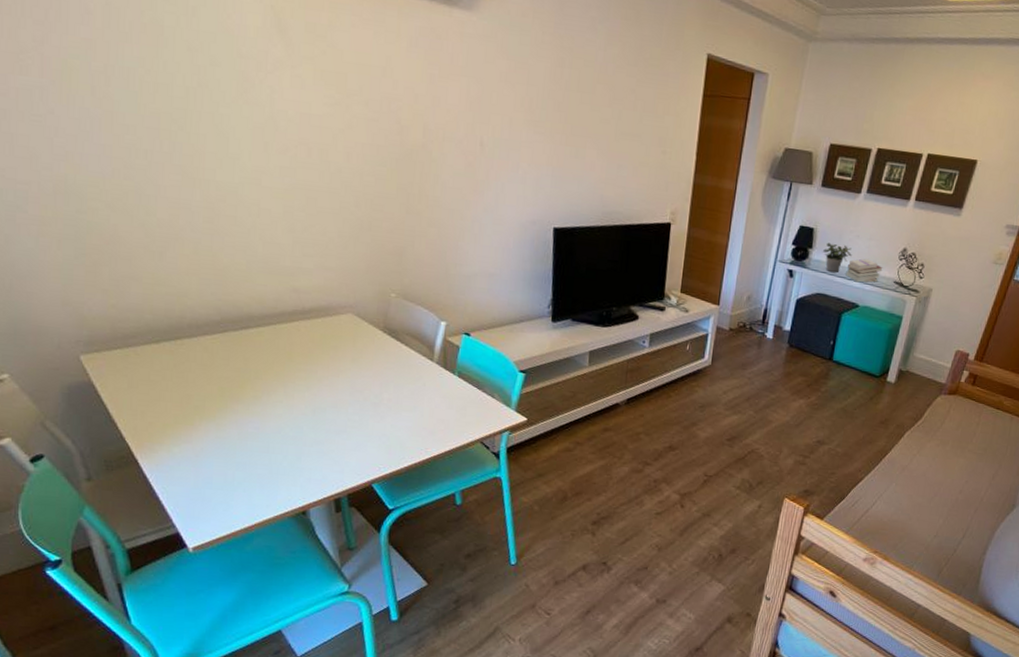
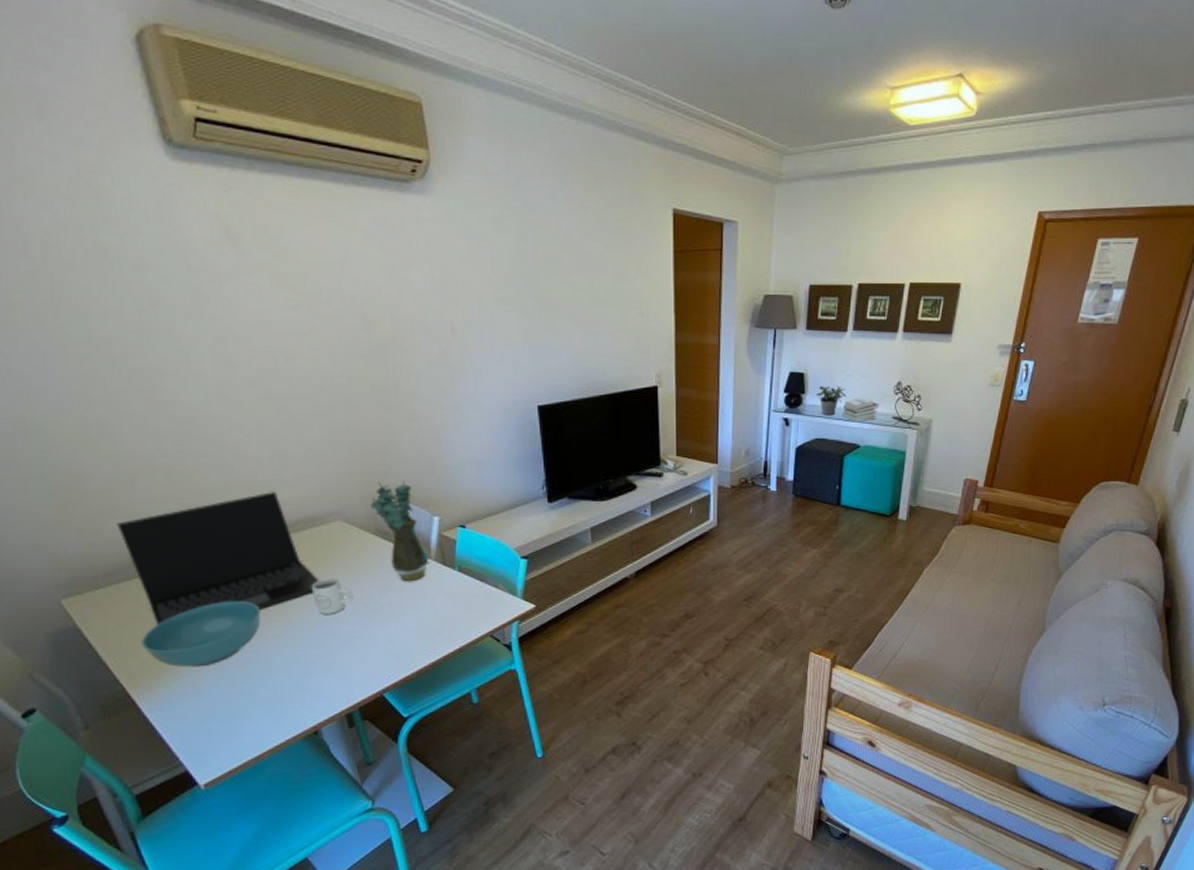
laptop: none [141,277,325,391] -> present [117,490,319,625]
bowl: none [150,376,266,436] -> present [141,600,261,667]
mug: none [316,366,355,403] -> present [311,577,353,616]
vase: none [383,281,431,380] -> present [371,480,428,581]

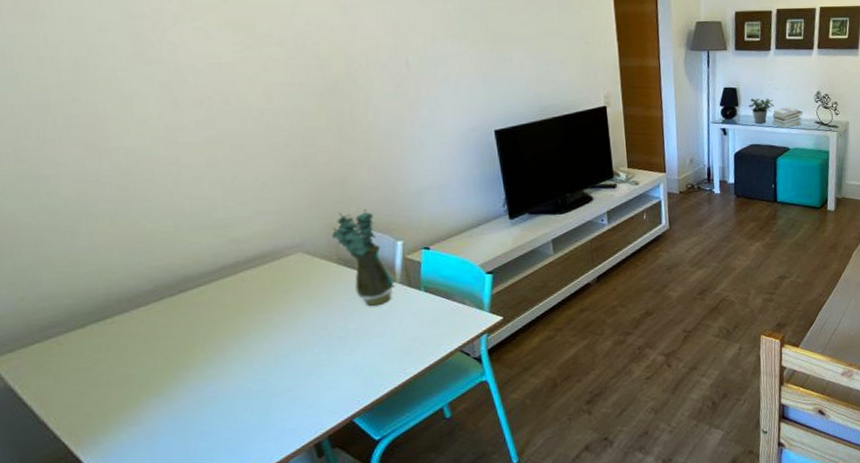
laptop: present [117,490,319,625] -> none [54,228,281,375]
bowl: present [141,600,261,667] -> none [85,341,219,417]
mug: present [311,577,353,616] -> none [272,309,318,348]

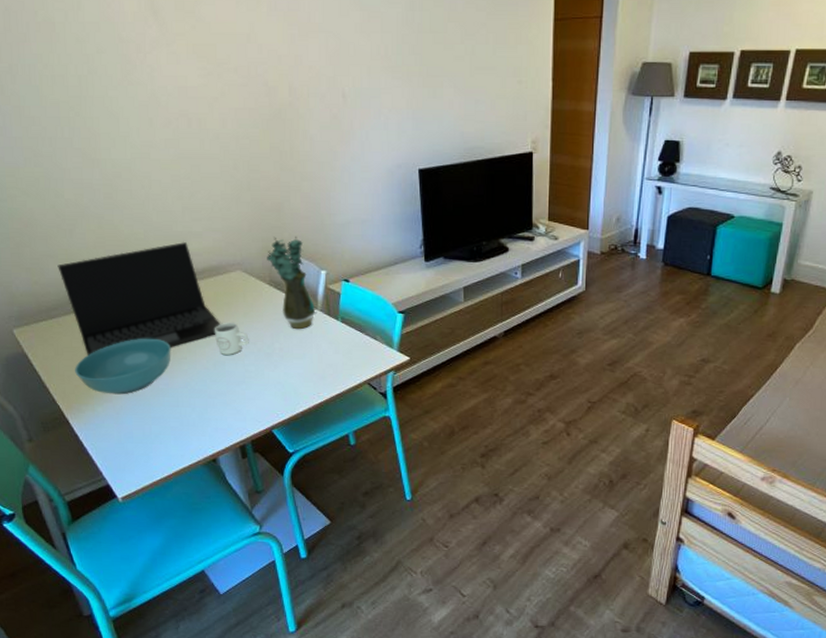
laptop: none [54,228,281,375] -> present [57,241,221,355]
bowl: none [85,341,219,417] -> present [75,338,171,395]
mug: none [272,309,318,348] -> present [214,322,249,356]
potted plant: present [749,98,774,125] -> none [691,154,722,185]
books: present [772,106,803,129] -> none [717,167,757,192]

